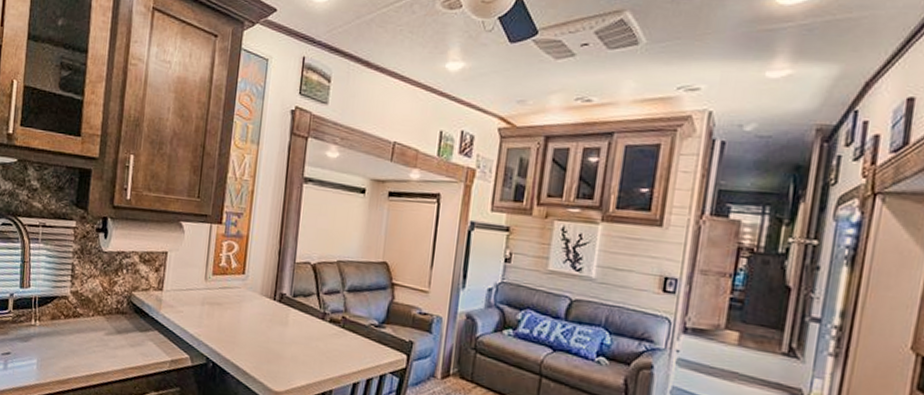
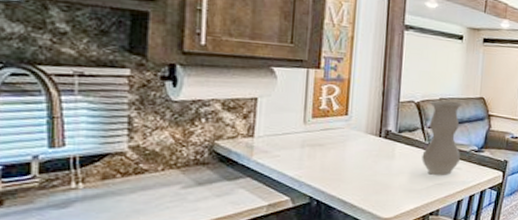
vase: none [315,262,363,352] -> present [421,100,463,176]

